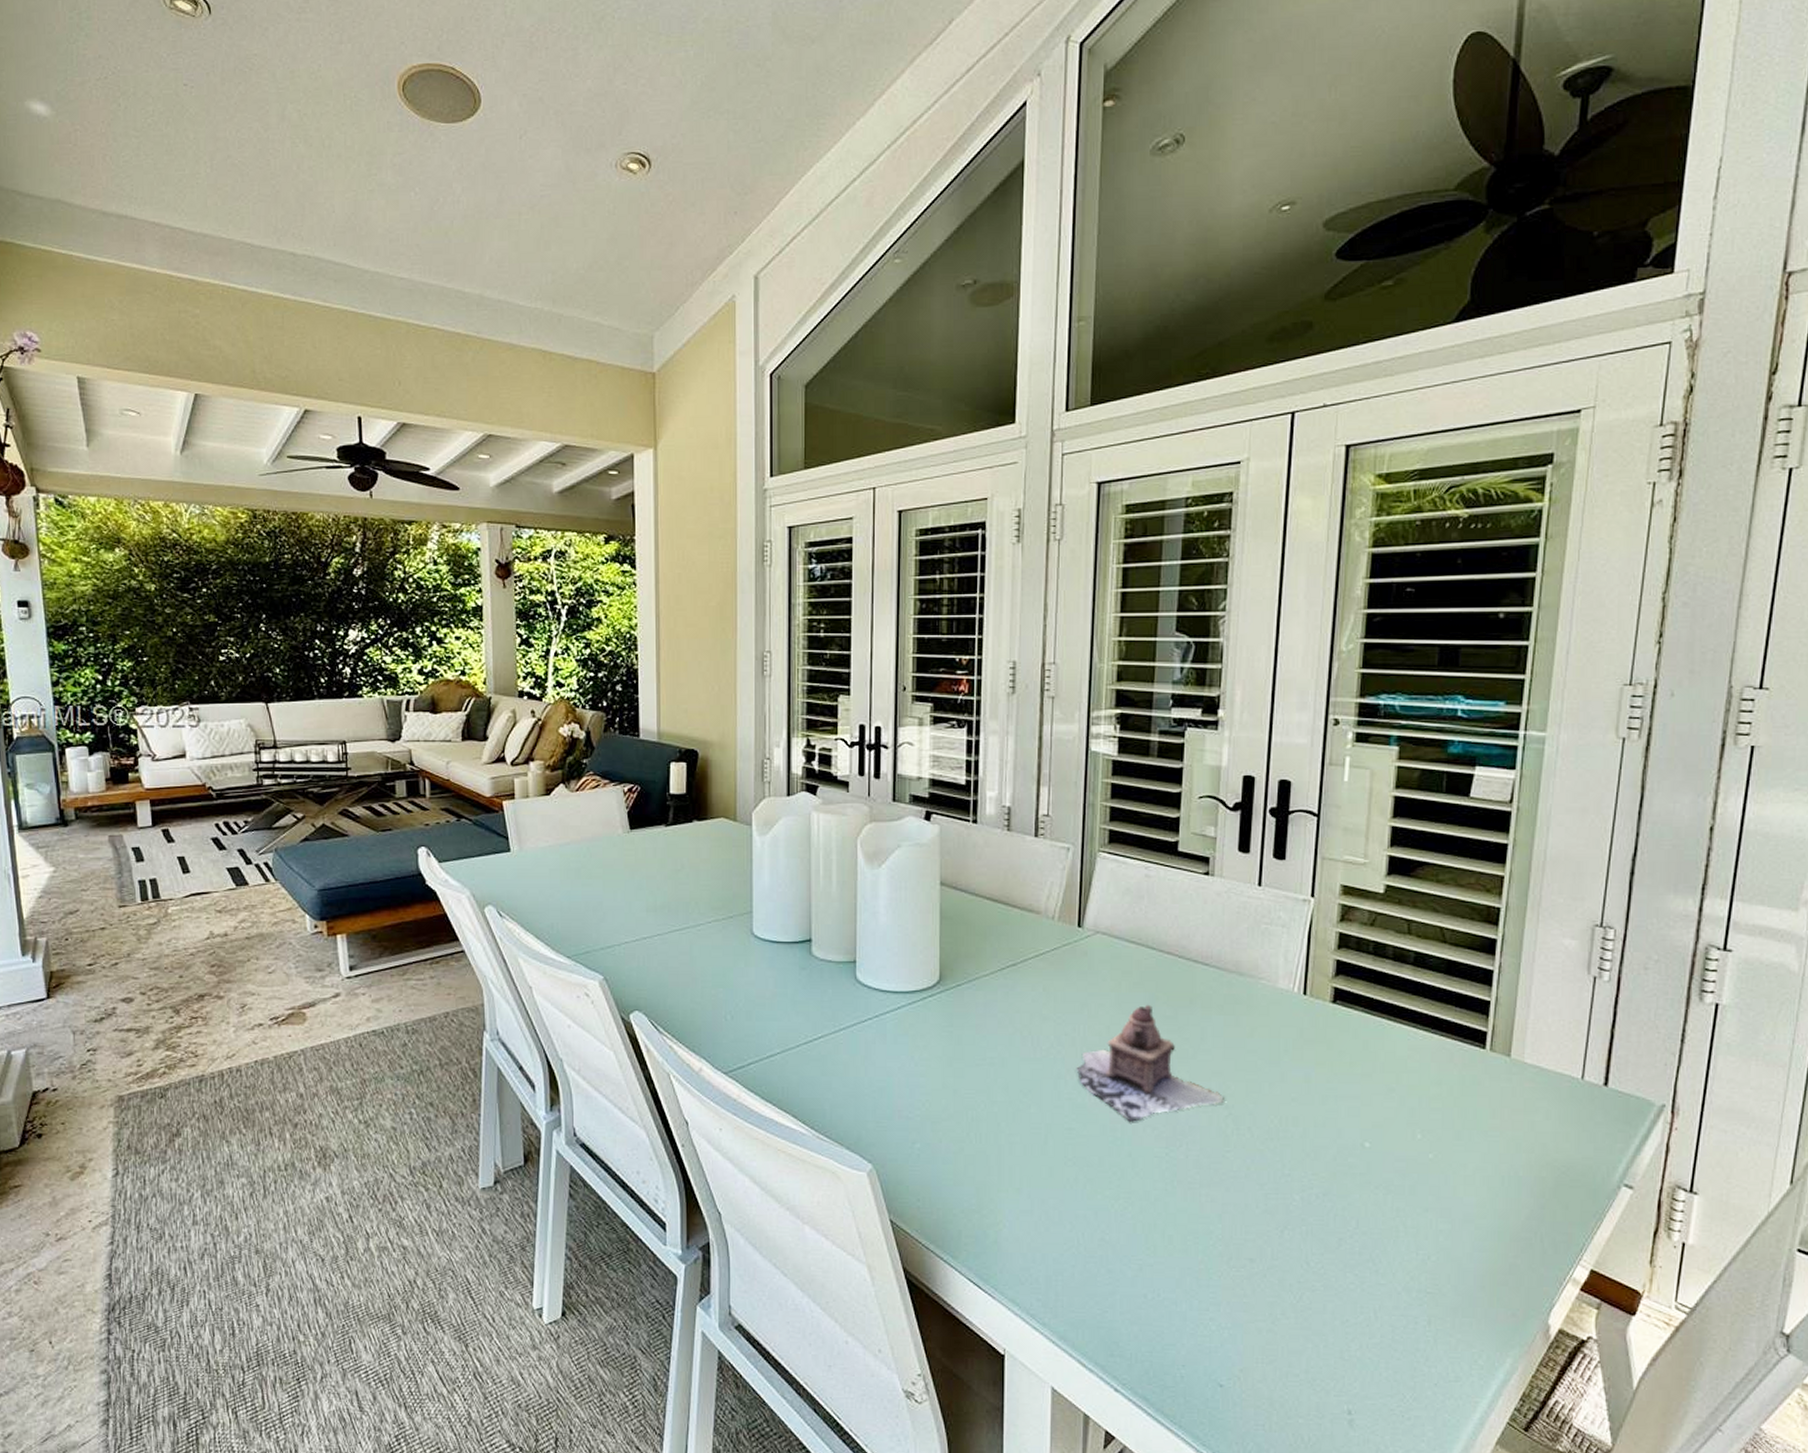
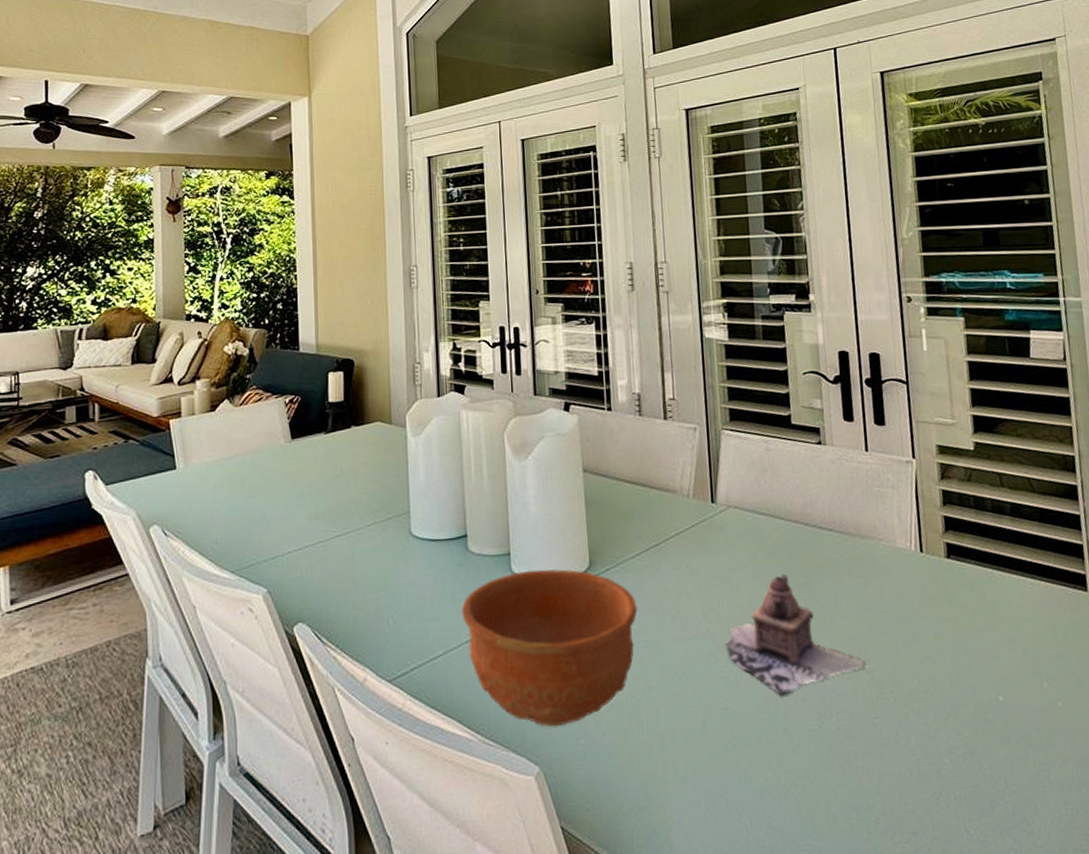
bowl: none [802,979,986,1130] -> present [461,569,638,727]

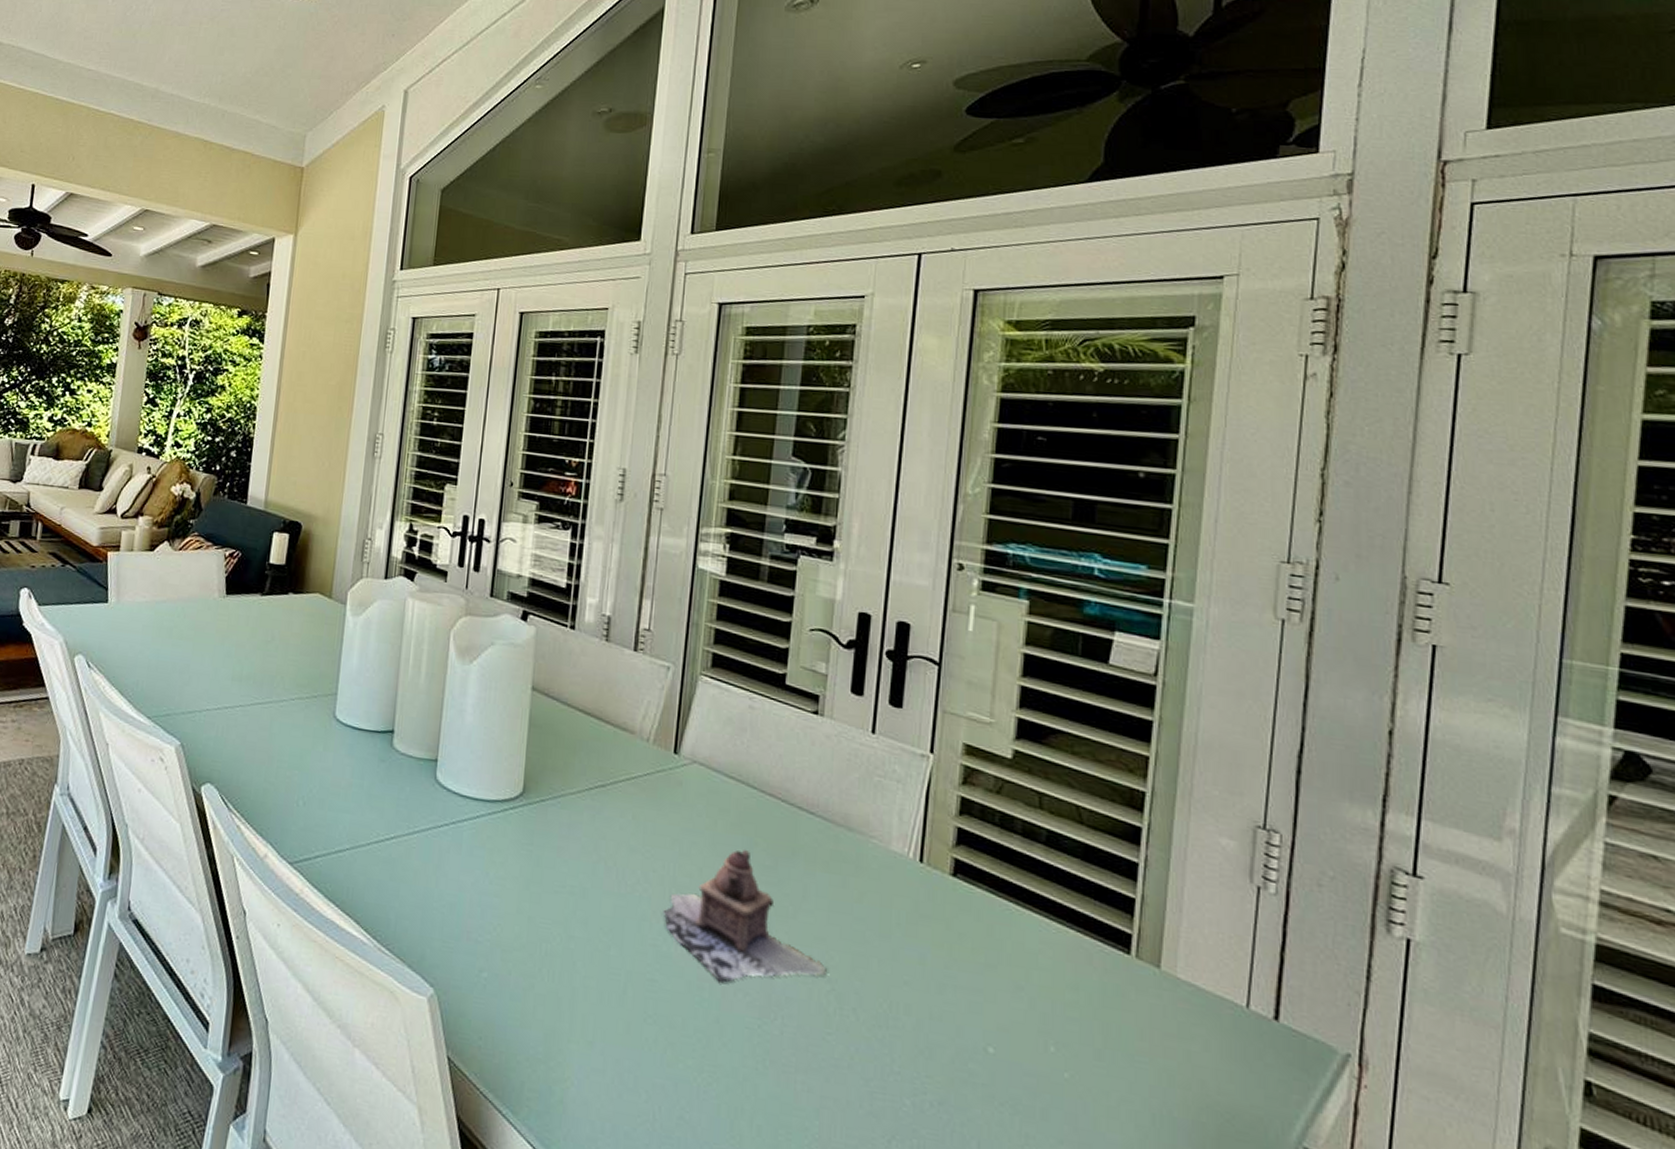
bowl: present [461,569,638,727] -> none [375,781,570,954]

